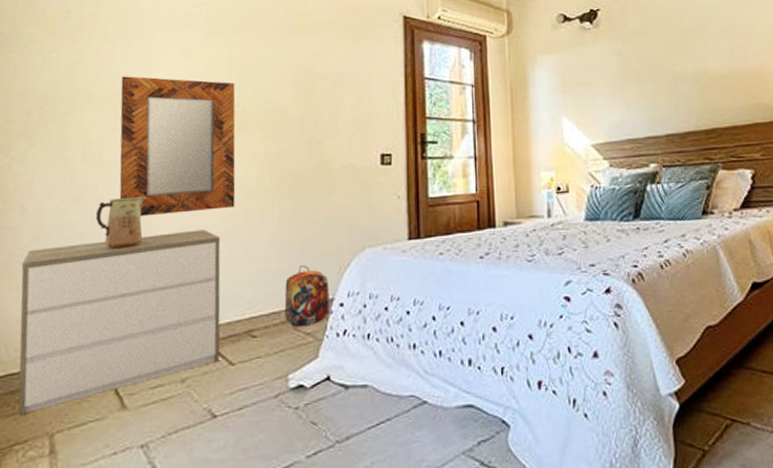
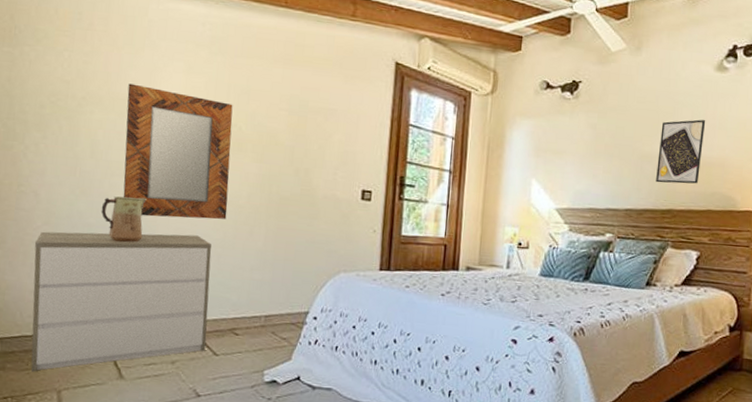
backpack: present [284,265,329,327] -> none [264,279,306,332]
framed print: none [689,31,739,102] -> present [656,119,706,184]

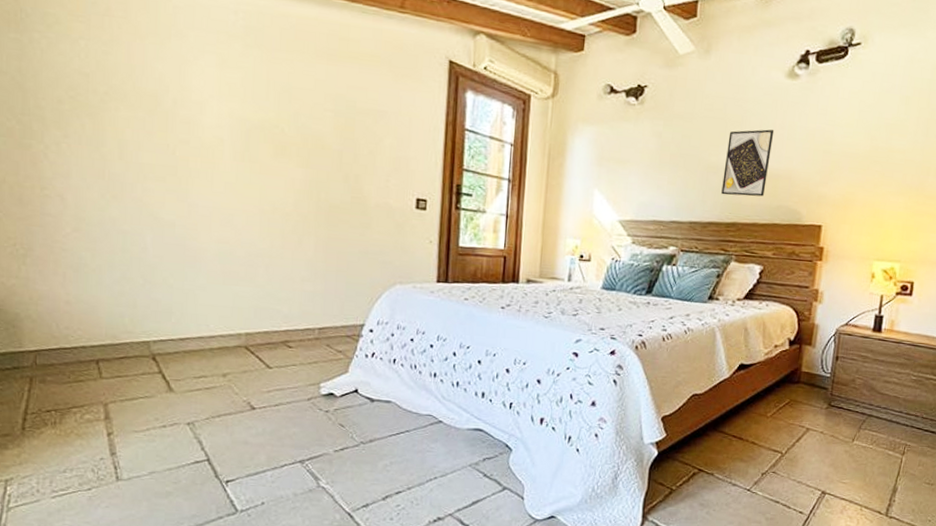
dresser: present [30,231,212,372] -> none [65,238,259,385]
vase: present [101,196,147,243] -> none [135,202,185,251]
home mirror: present [123,83,233,220] -> none [155,78,274,228]

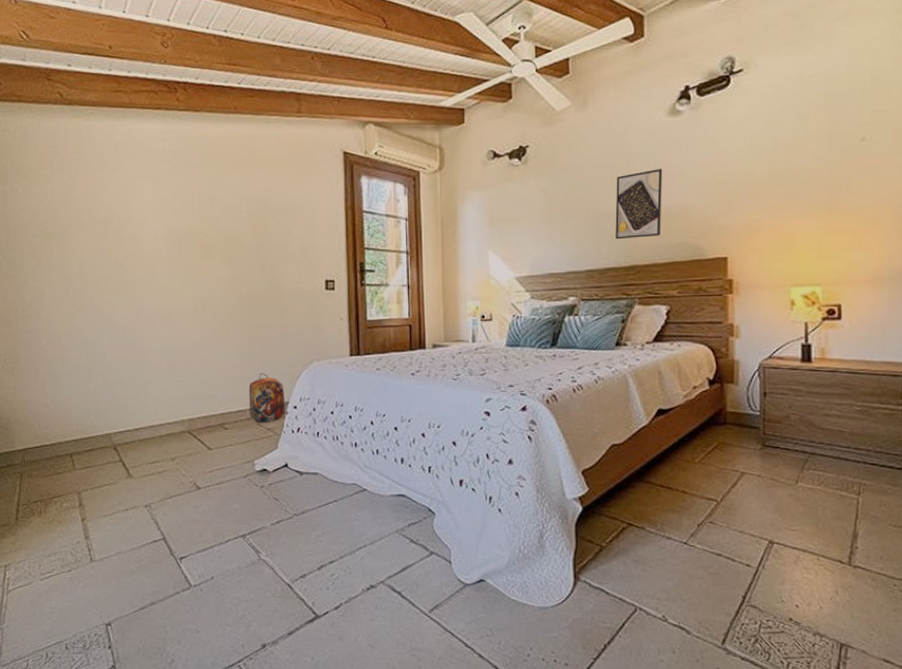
backpack: none [318,291,361,344] -> present [248,373,285,423]

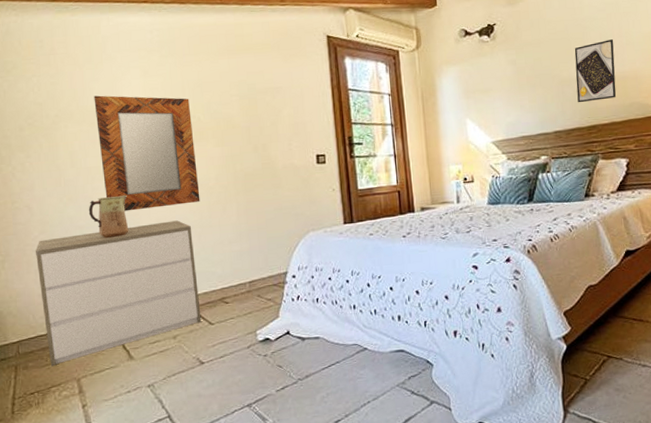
dresser: none [43,339,200,477] -> present [35,220,202,367]
vase: none [95,309,133,353] -> present [88,195,129,239]
home mirror: none [105,205,205,327] -> present [94,95,200,211]
backpack: present [248,373,285,423] -> none [247,246,285,294]

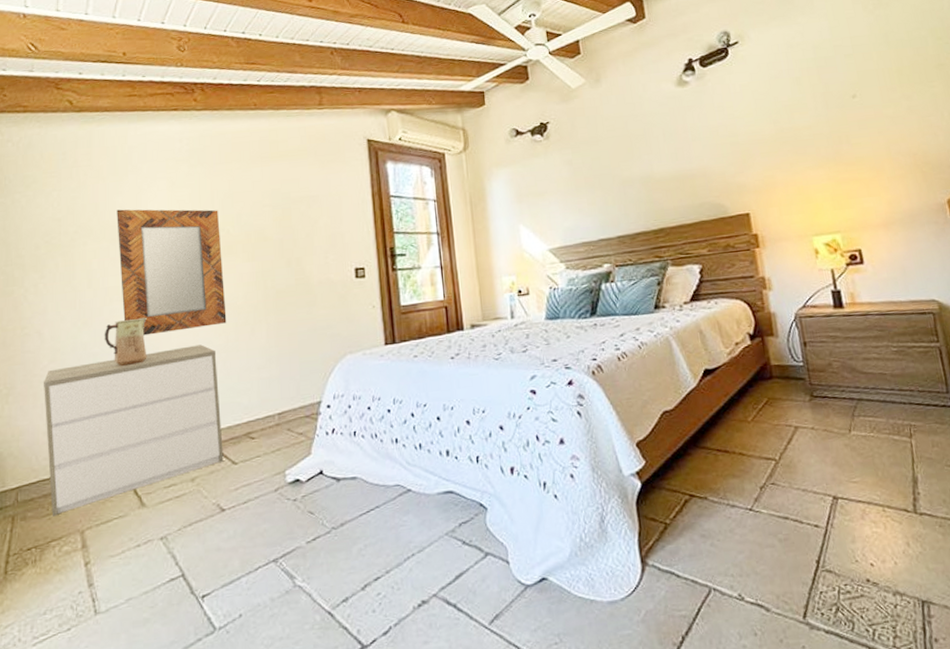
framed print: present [574,39,616,103] -> none [635,135,684,205]

